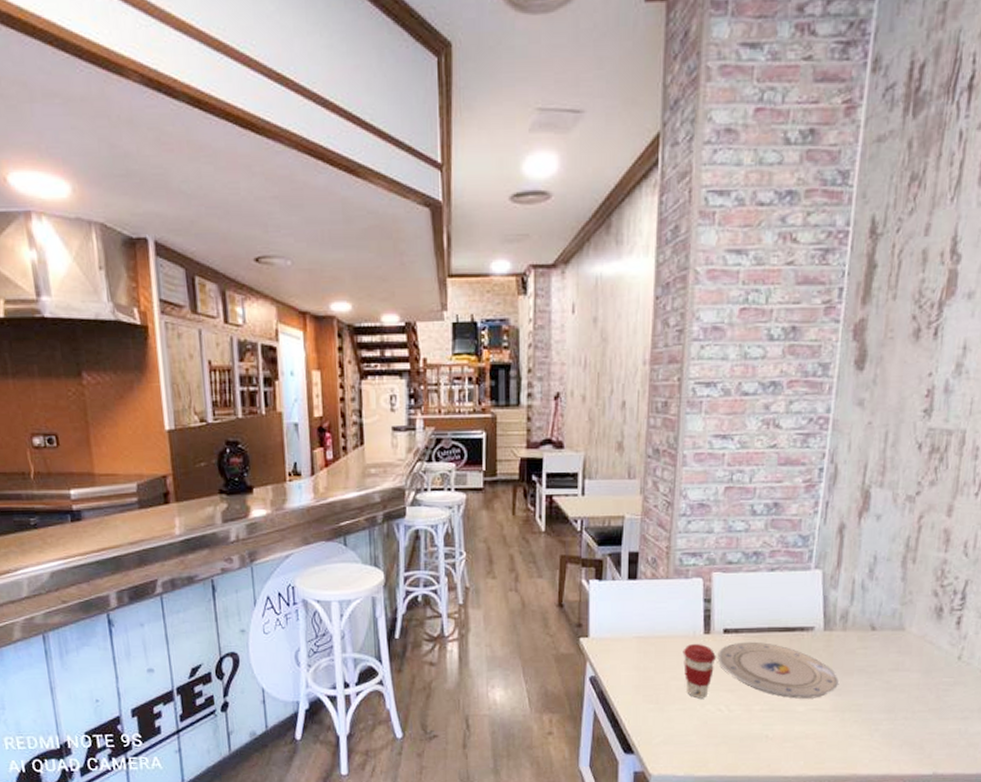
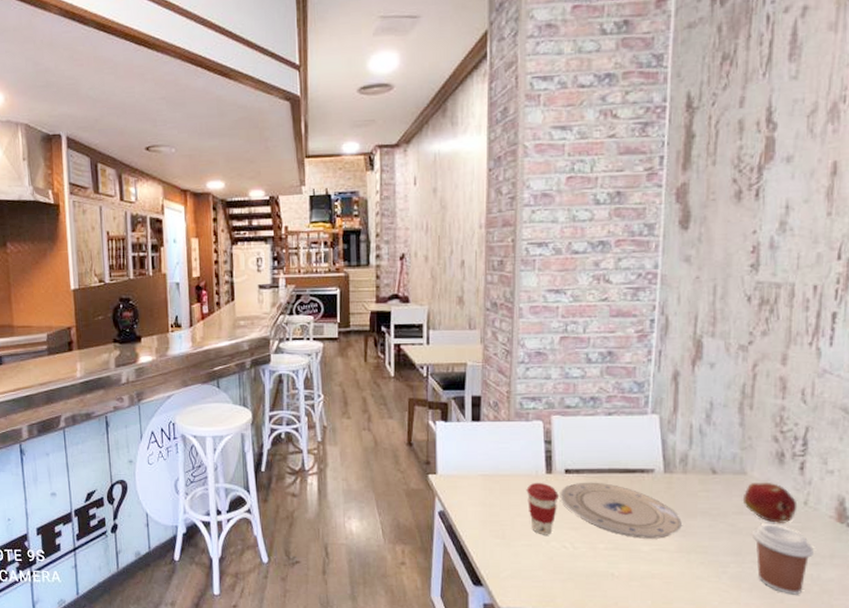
fruit: none [899,637,952,679] -> present [742,482,798,523]
coffee cup: none [905,680,965,750] -> present [751,524,815,595]

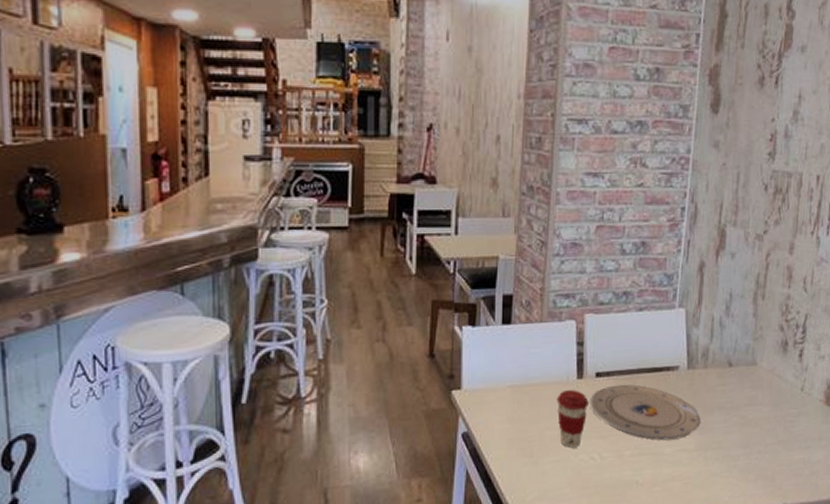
fruit: present [742,482,798,523] -> none [752,370,796,411]
coffee cup: present [751,524,815,595] -> none [758,413,807,480]

